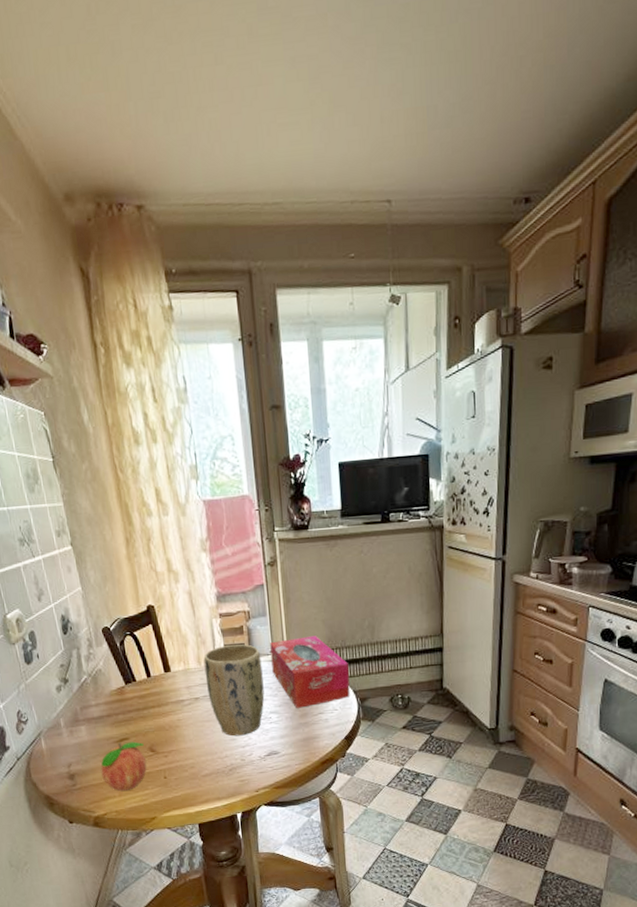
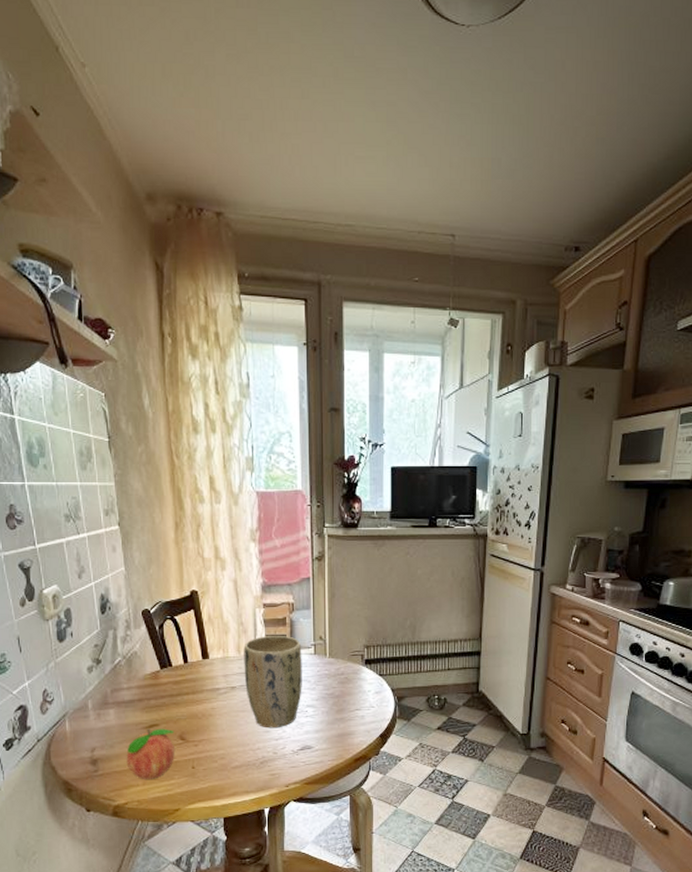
tissue box: present [270,636,350,708] -> none [312,632,388,703]

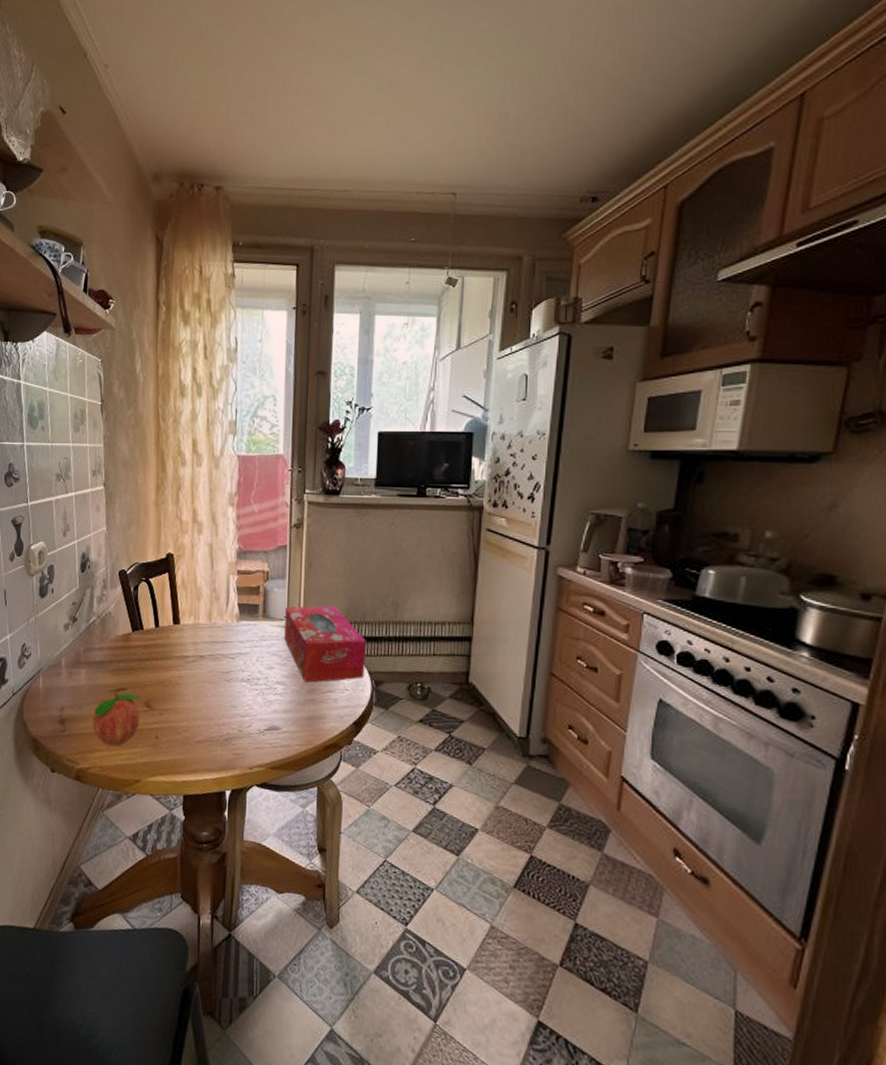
plant pot: present [243,635,302,728] -> none [213,604,274,704]
tissue box: none [312,632,388,703] -> present [284,605,366,683]

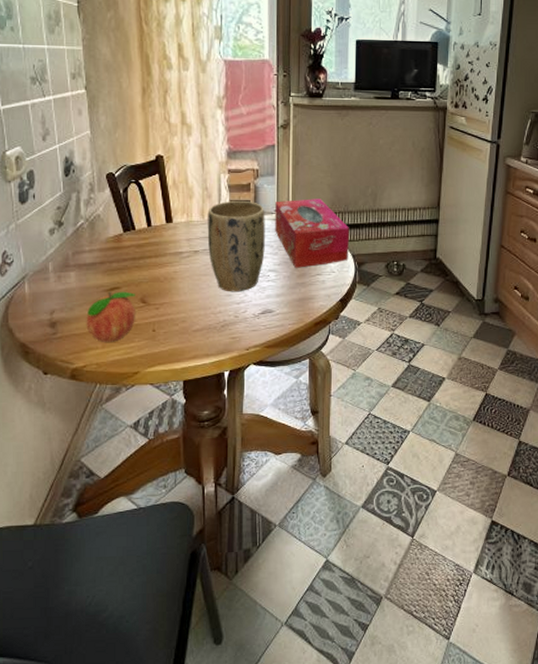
plant pot: none [213,604,274,704] -> present [207,200,265,292]

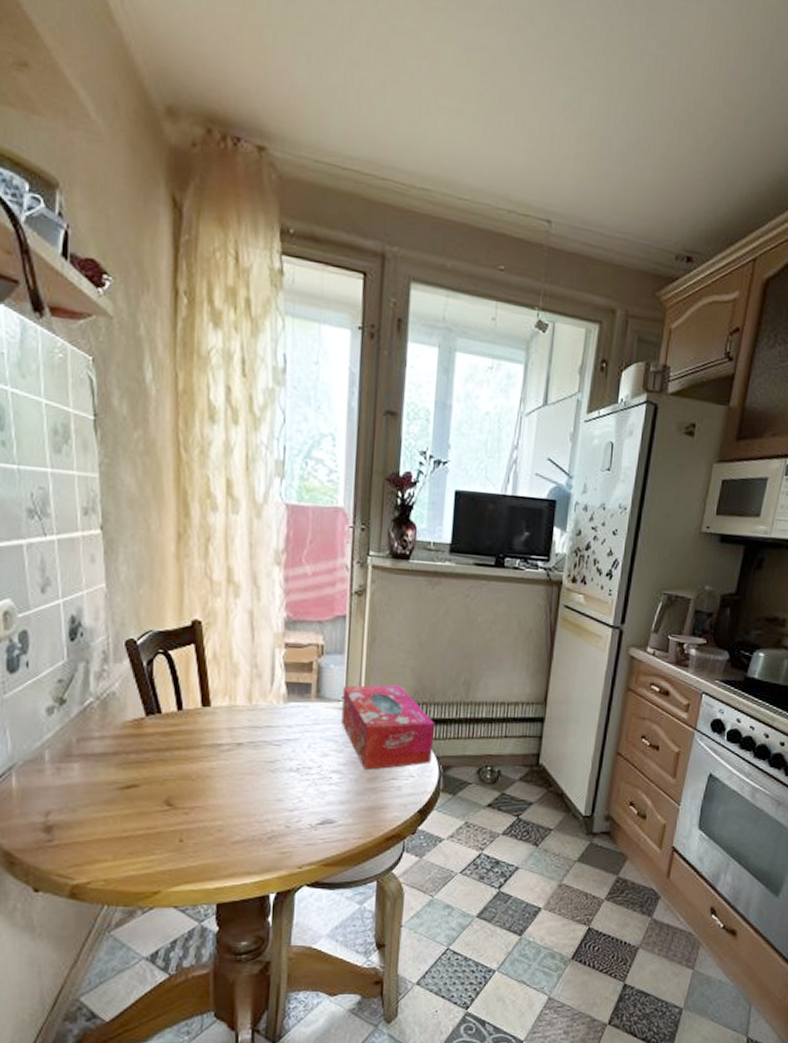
fruit: present [86,291,136,342] -> none [92,789,159,853]
plant pot: present [207,200,265,292] -> none [254,683,330,797]

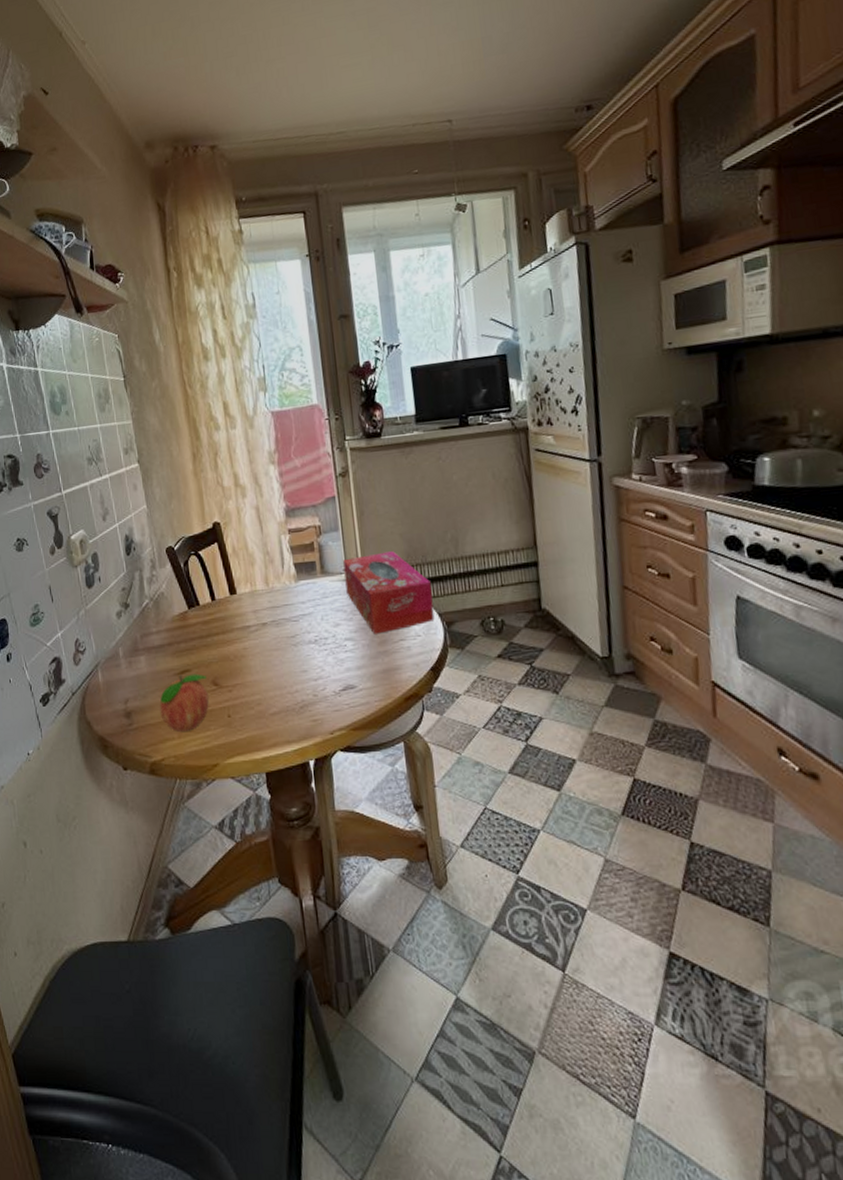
fruit: none [92,789,159,853] -> present [159,673,210,732]

